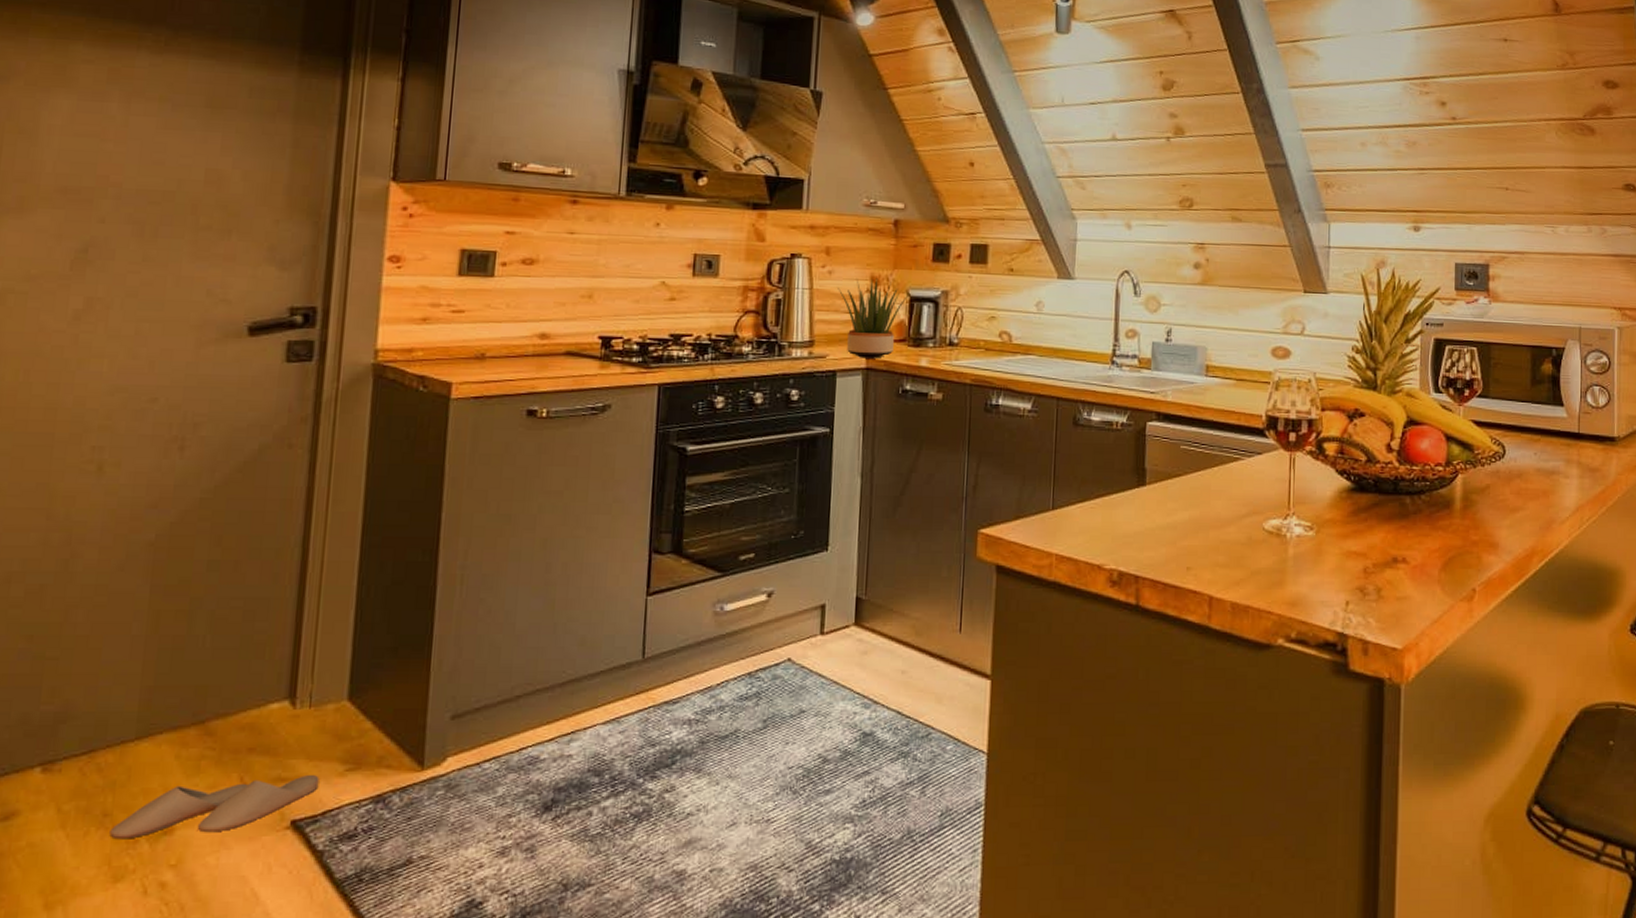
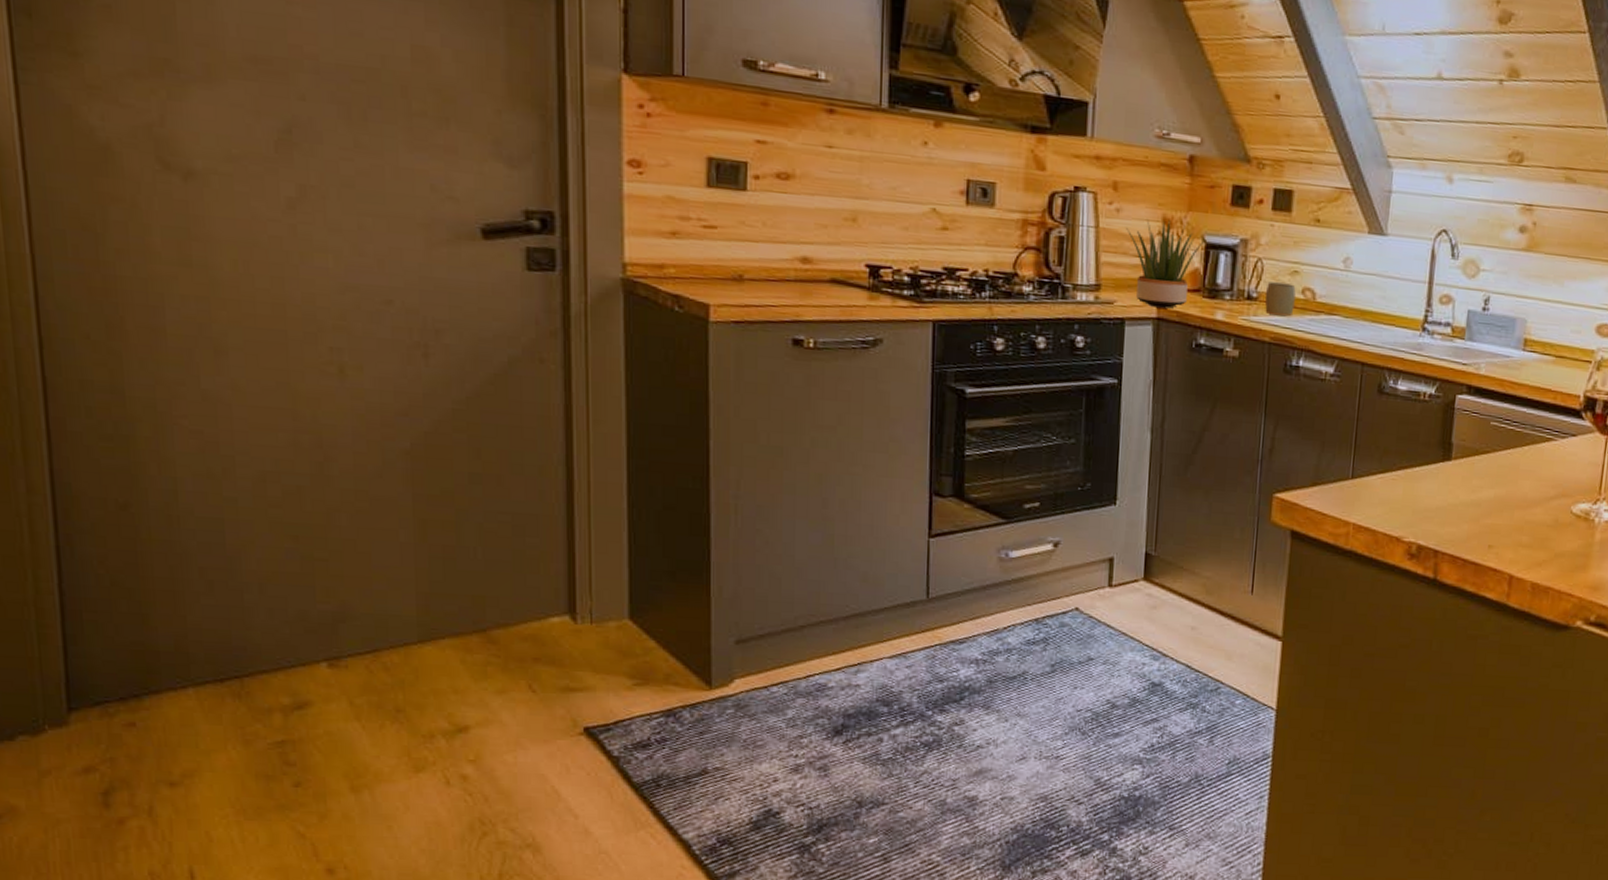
slippers: present [109,775,320,840] -> none [405,687,608,734]
mug: none [965,328,993,359] -> present [1264,282,1296,317]

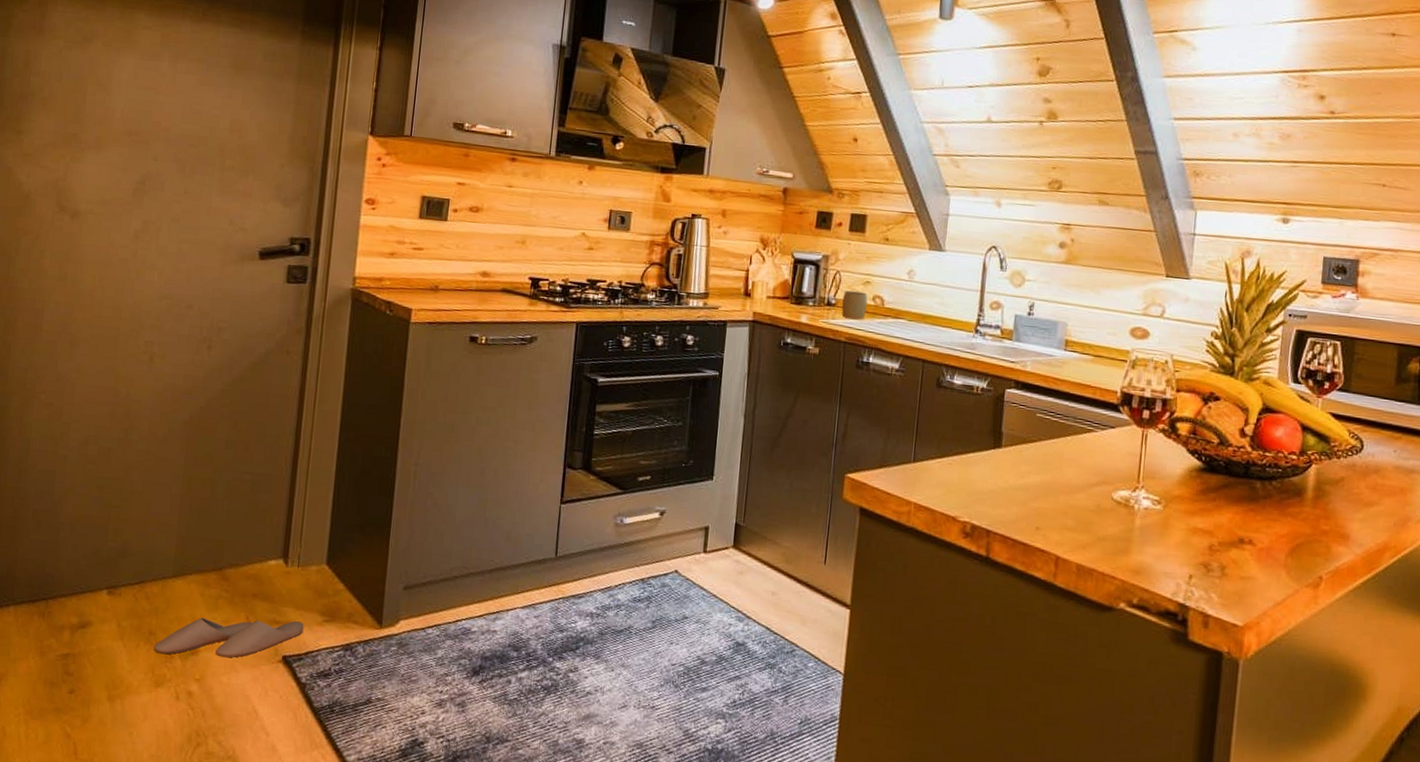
slippers: none [405,687,608,734] -> present [153,617,304,658]
potted plant: present [1126,219,1207,309] -> none [731,240,795,313]

